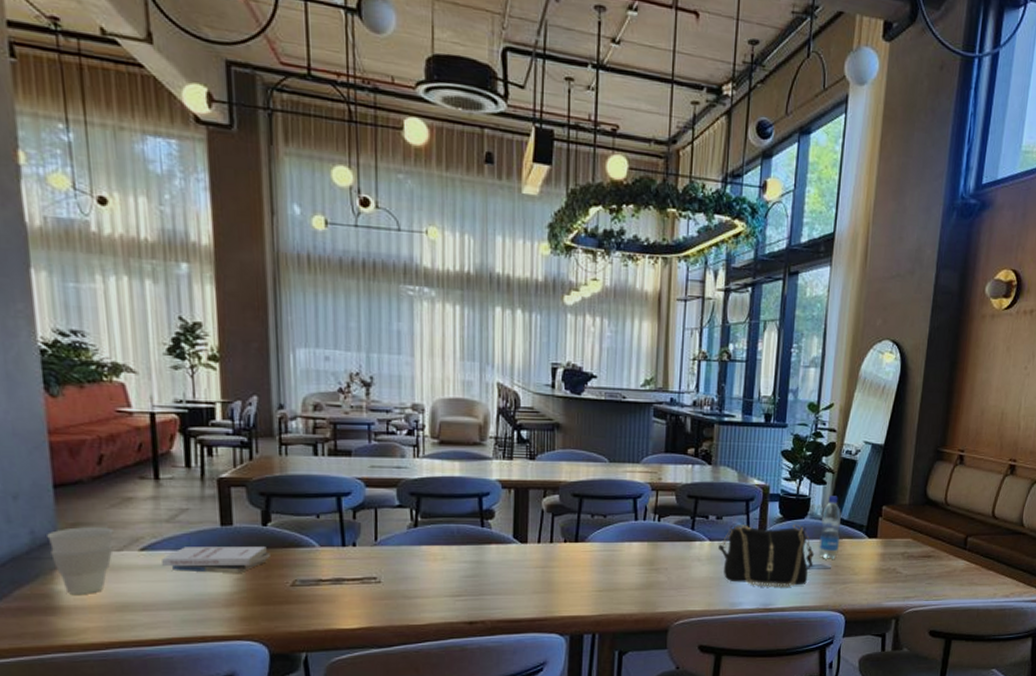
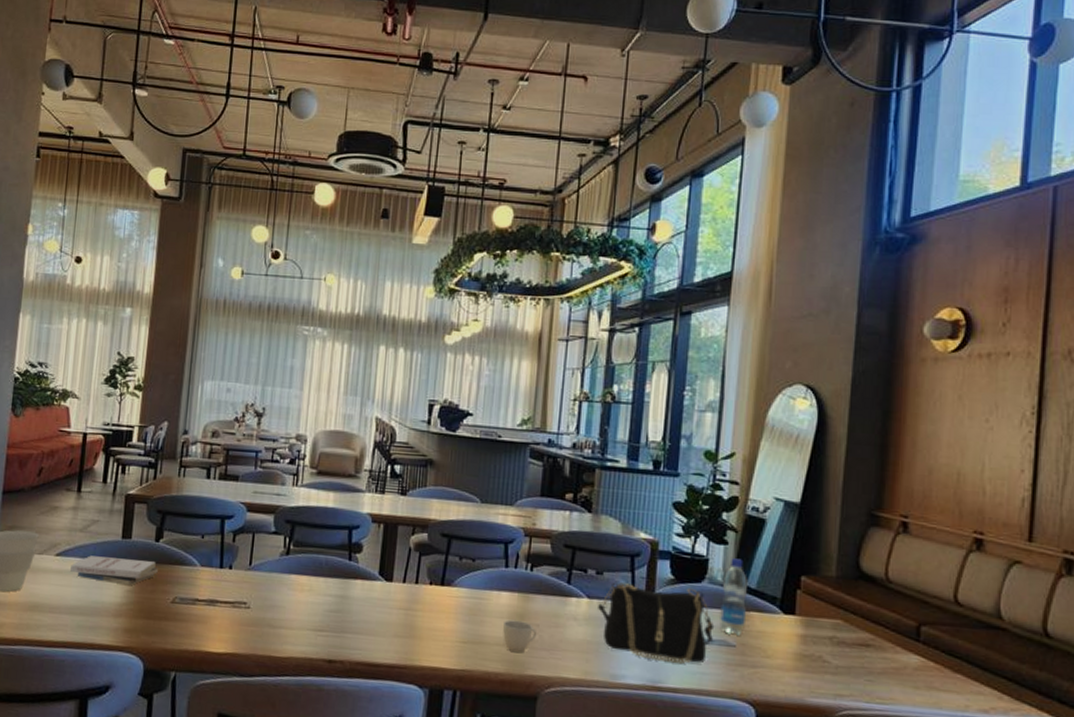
cup: none [635,566,666,595] -> present [503,619,537,654]

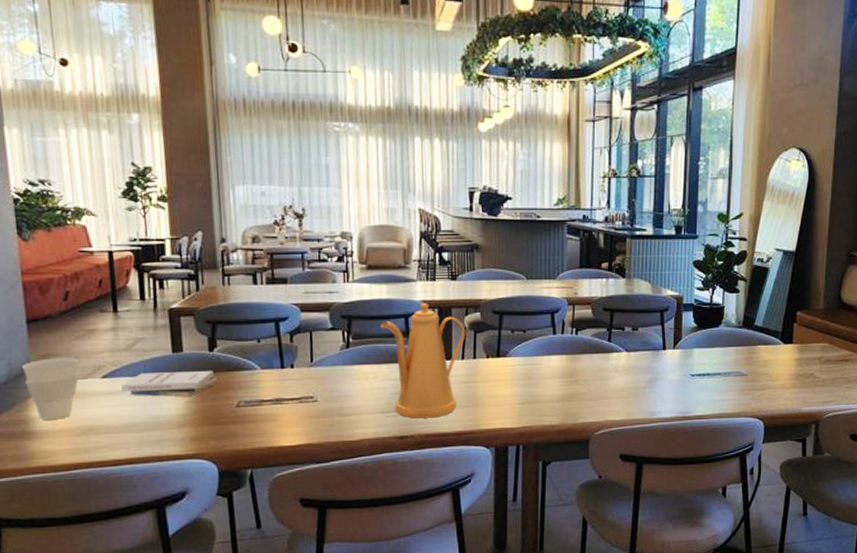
coffee pot: none [322,516,411,644] -> present [380,303,466,419]
cup: present [503,619,537,654] -> none [556,378,586,406]
handbag: present [598,582,715,665] -> none [635,332,731,396]
bottle: present [719,558,749,635] -> none [734,303,756,366]

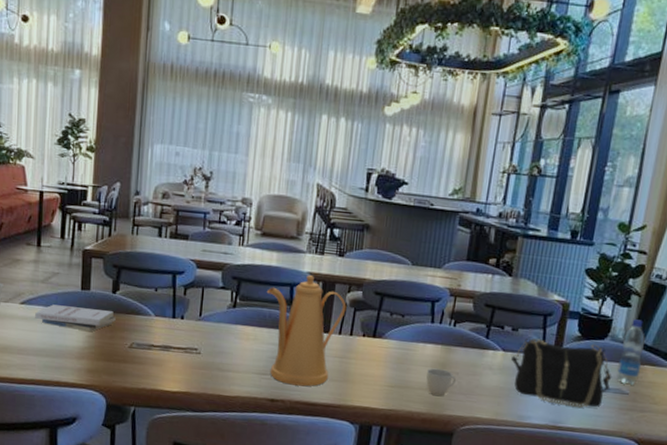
cup: none [556,378,586,406] -> present [426,368,457,397]
handbag: none [635,332,731,396] -> present [511,337,612,409]
bottle: none [734,303,756,366] -> present [616,319,646,385]

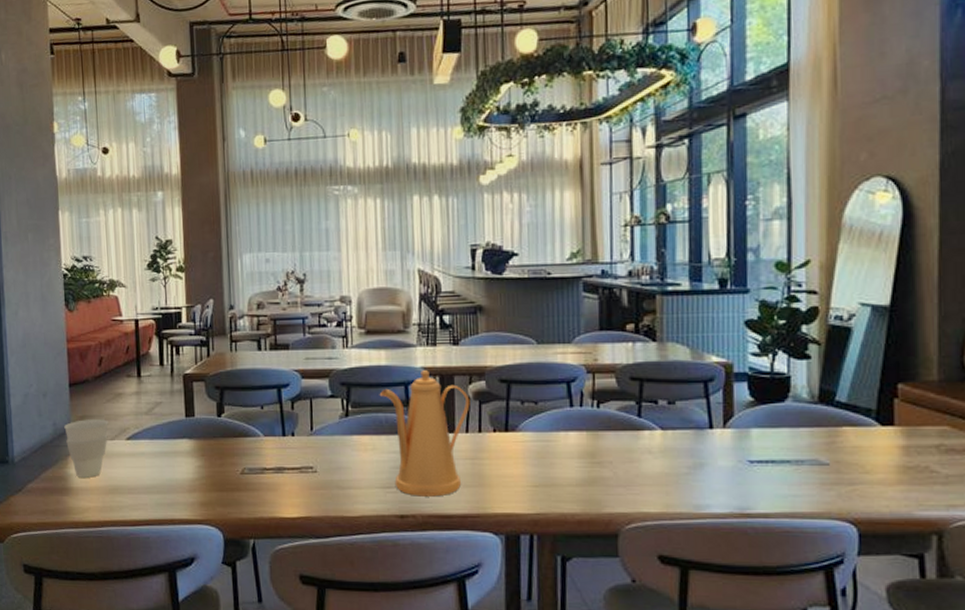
books: present [35,304,116,332] -> none [142,436,224,462]
cup: present [426,368,457,397] -> none [575,459,611,492]
handbag: present [511,337,612,409] -> none [673,408,804,489]
bottle: present [616,319,646,385] -> none [808,373,838,453]

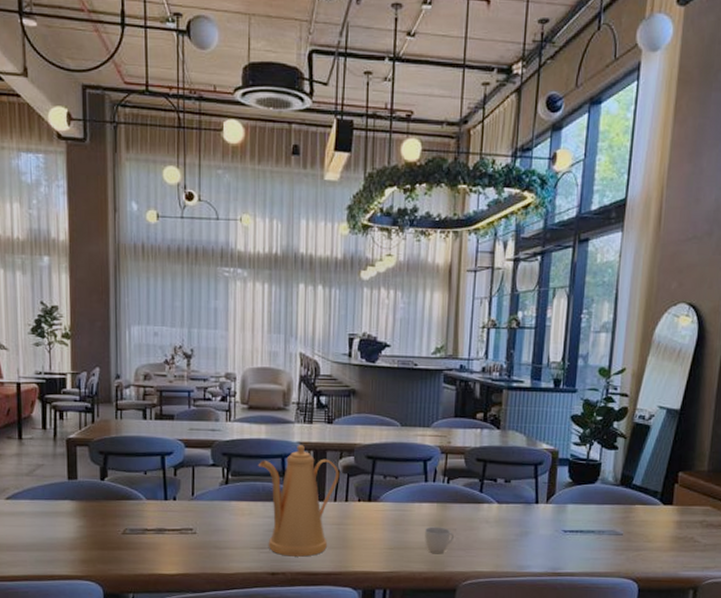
cup: none [575,459,611,492] -> present [425,526,455,554]

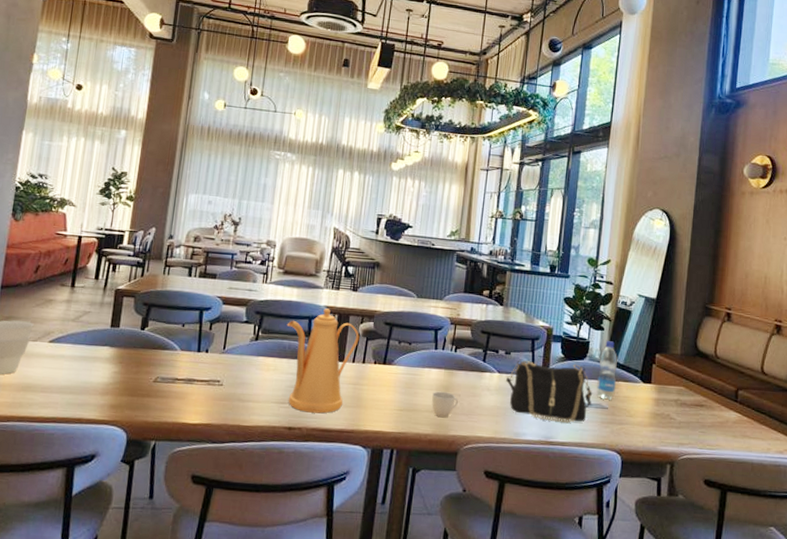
handbag: none [507,488,606,553] -> present [506,360,593,424]
bottle: none [610,461,635,525] -> present [596,341,618,400]

